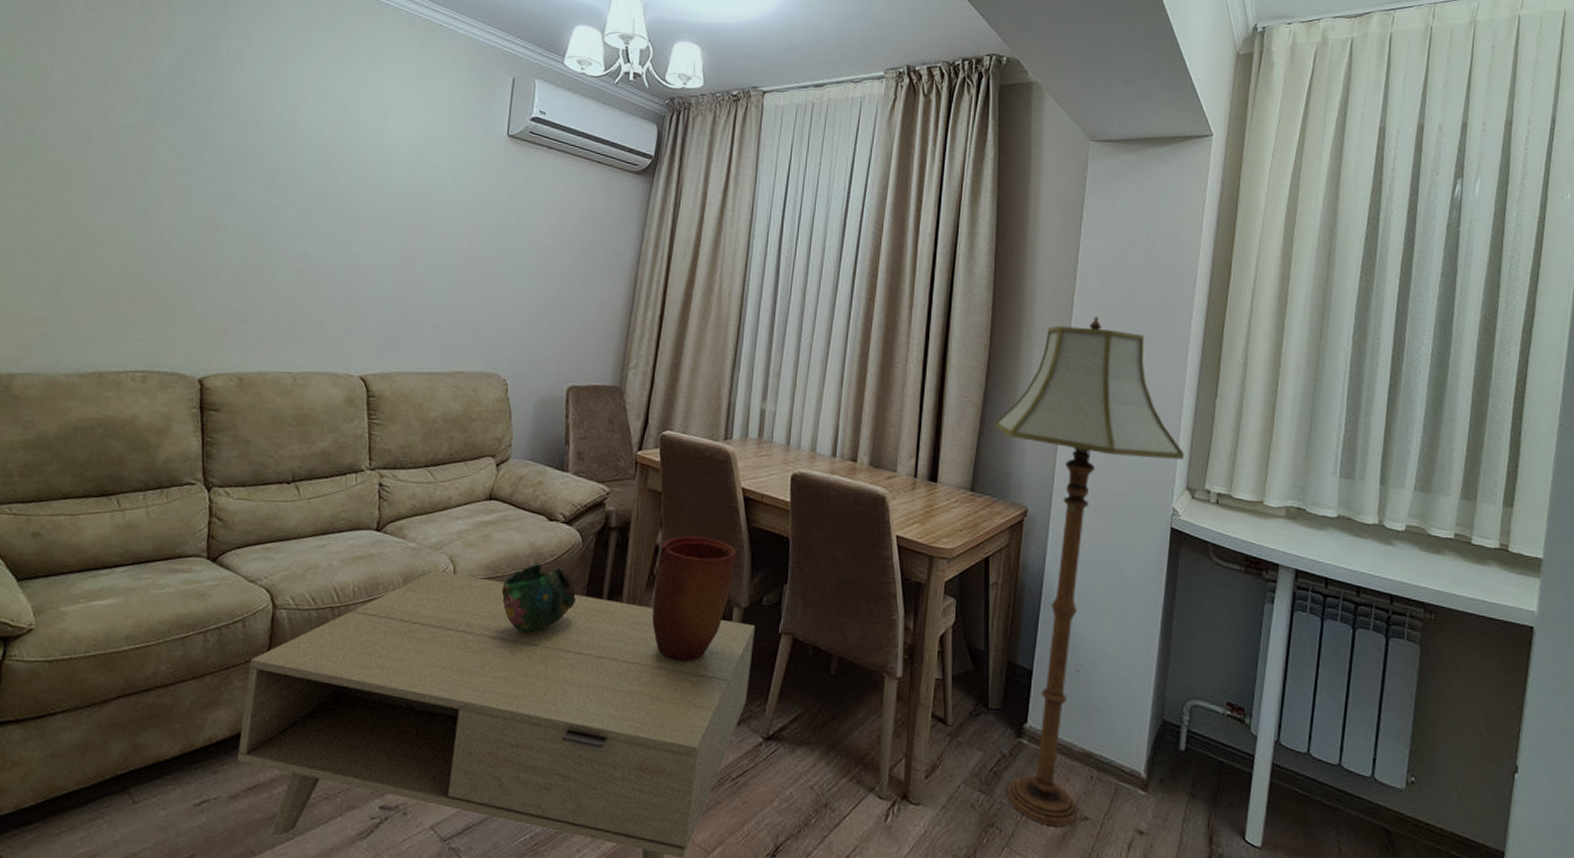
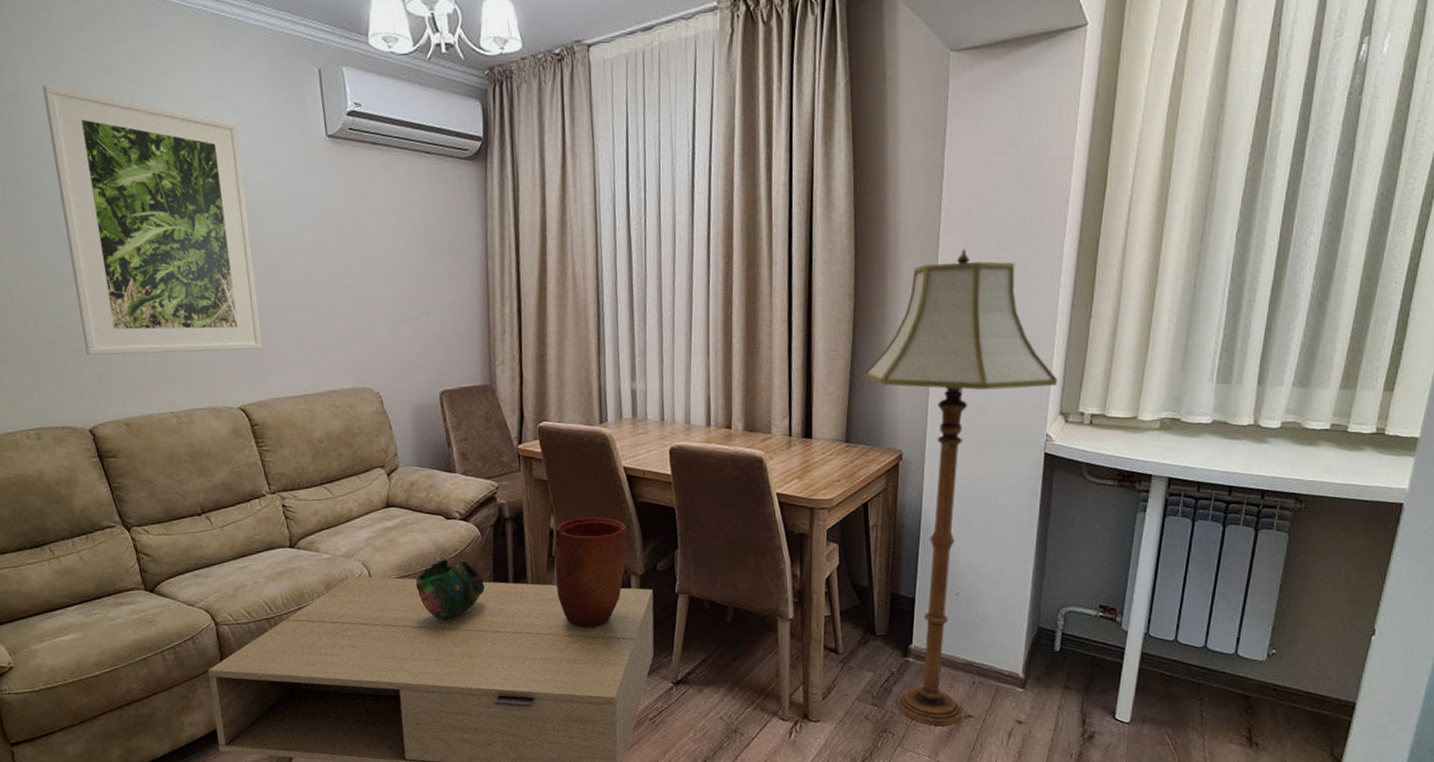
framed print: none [219,57,426,322] -> present [42,84,263,356]

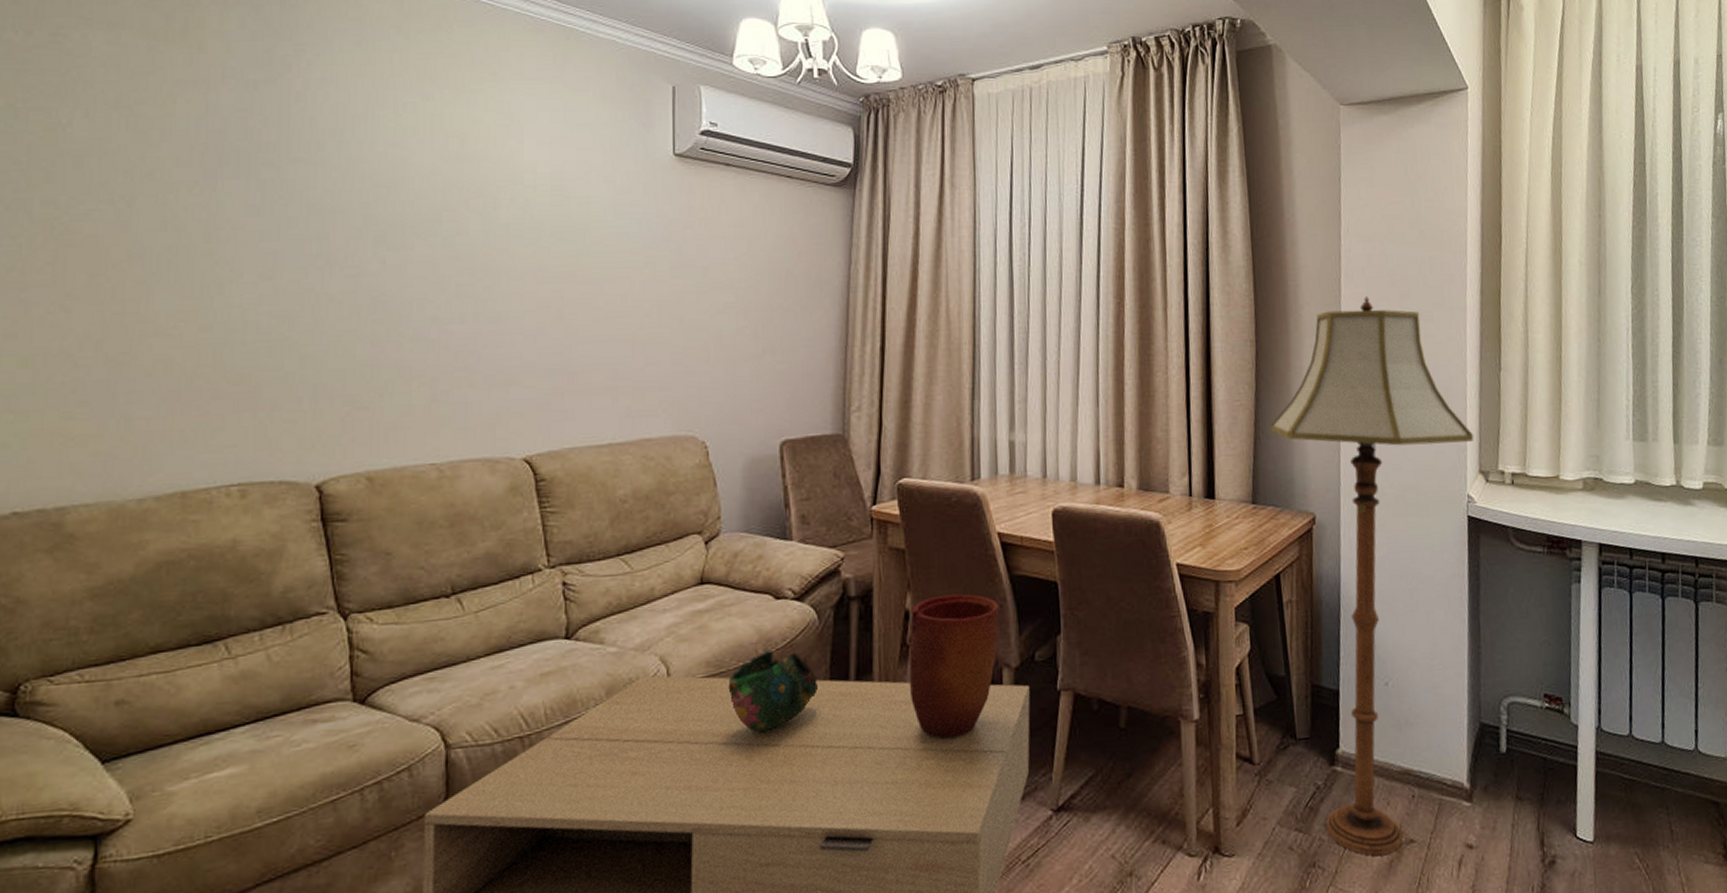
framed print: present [42,84,263,356] -> none [331,85,570,393]

